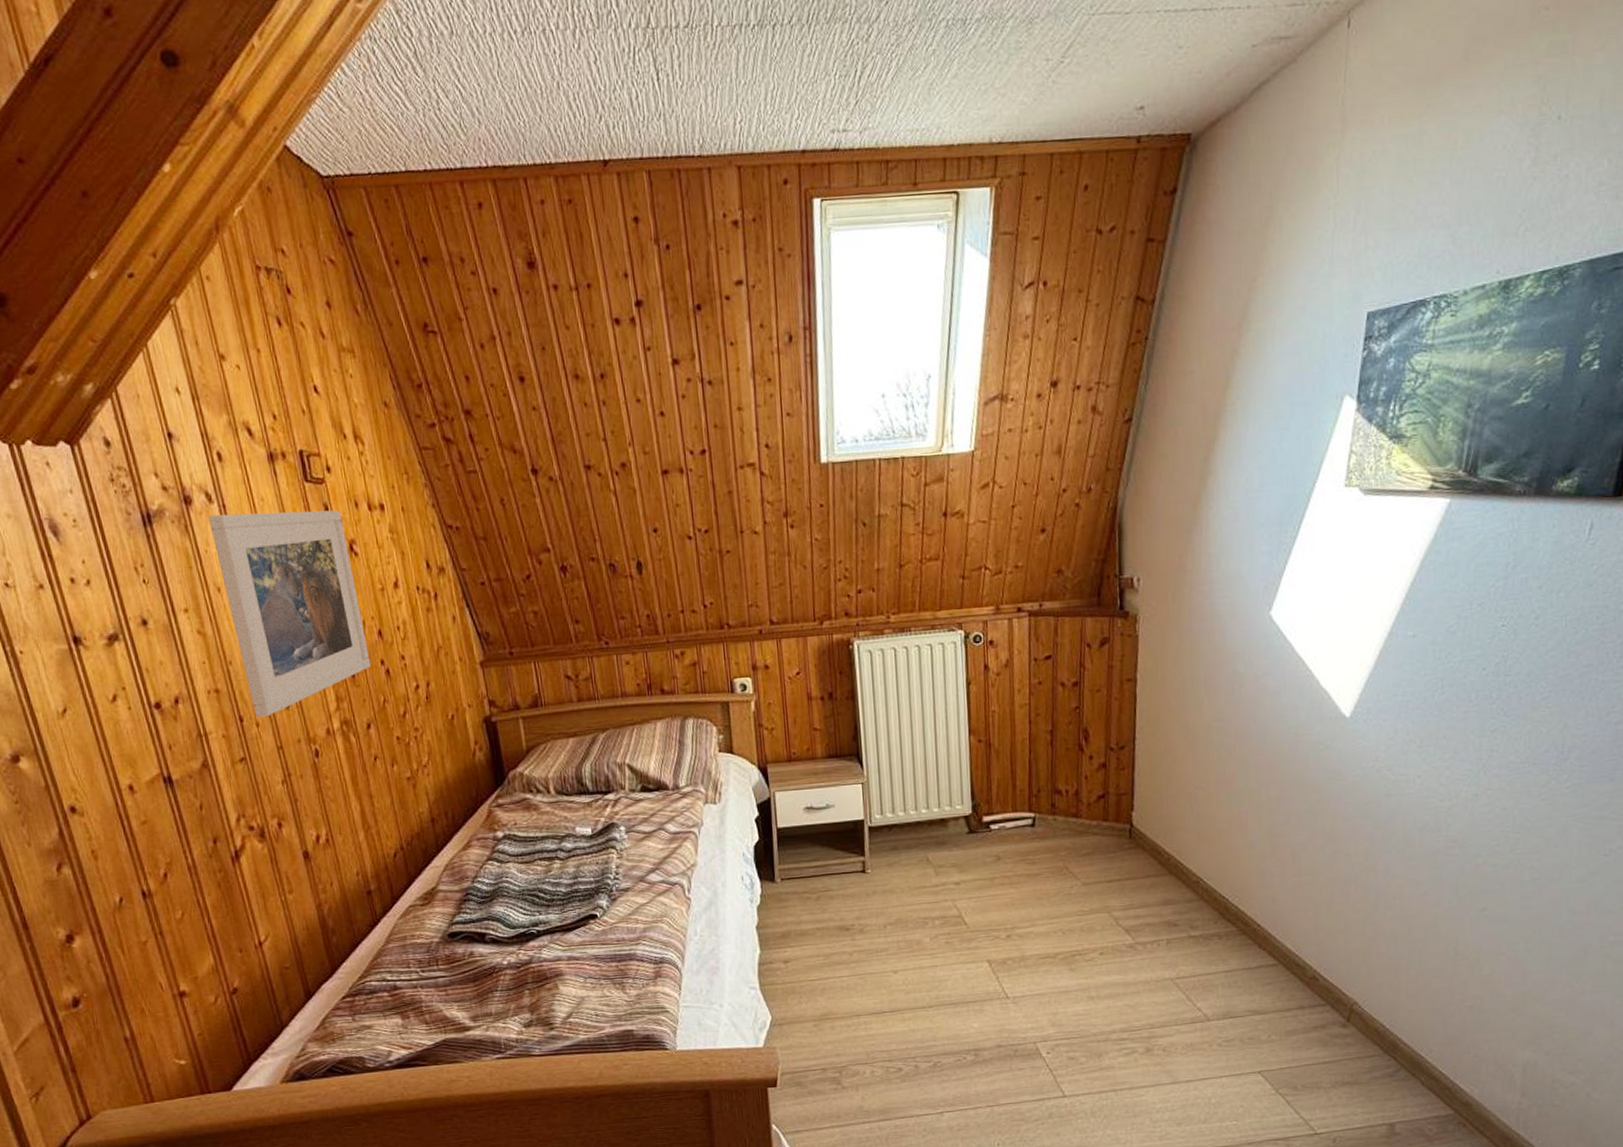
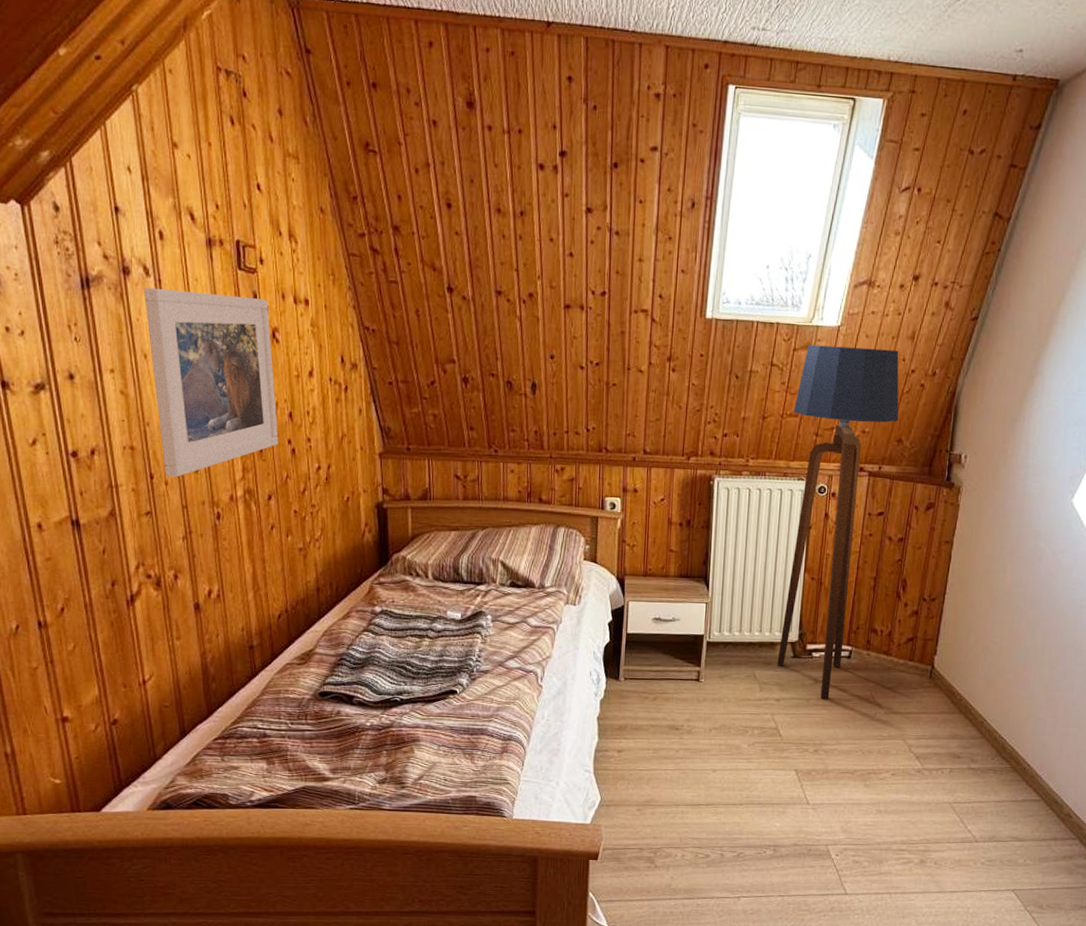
floor lamp: none [932,469,1055,877] -> present [777,344,899,700]

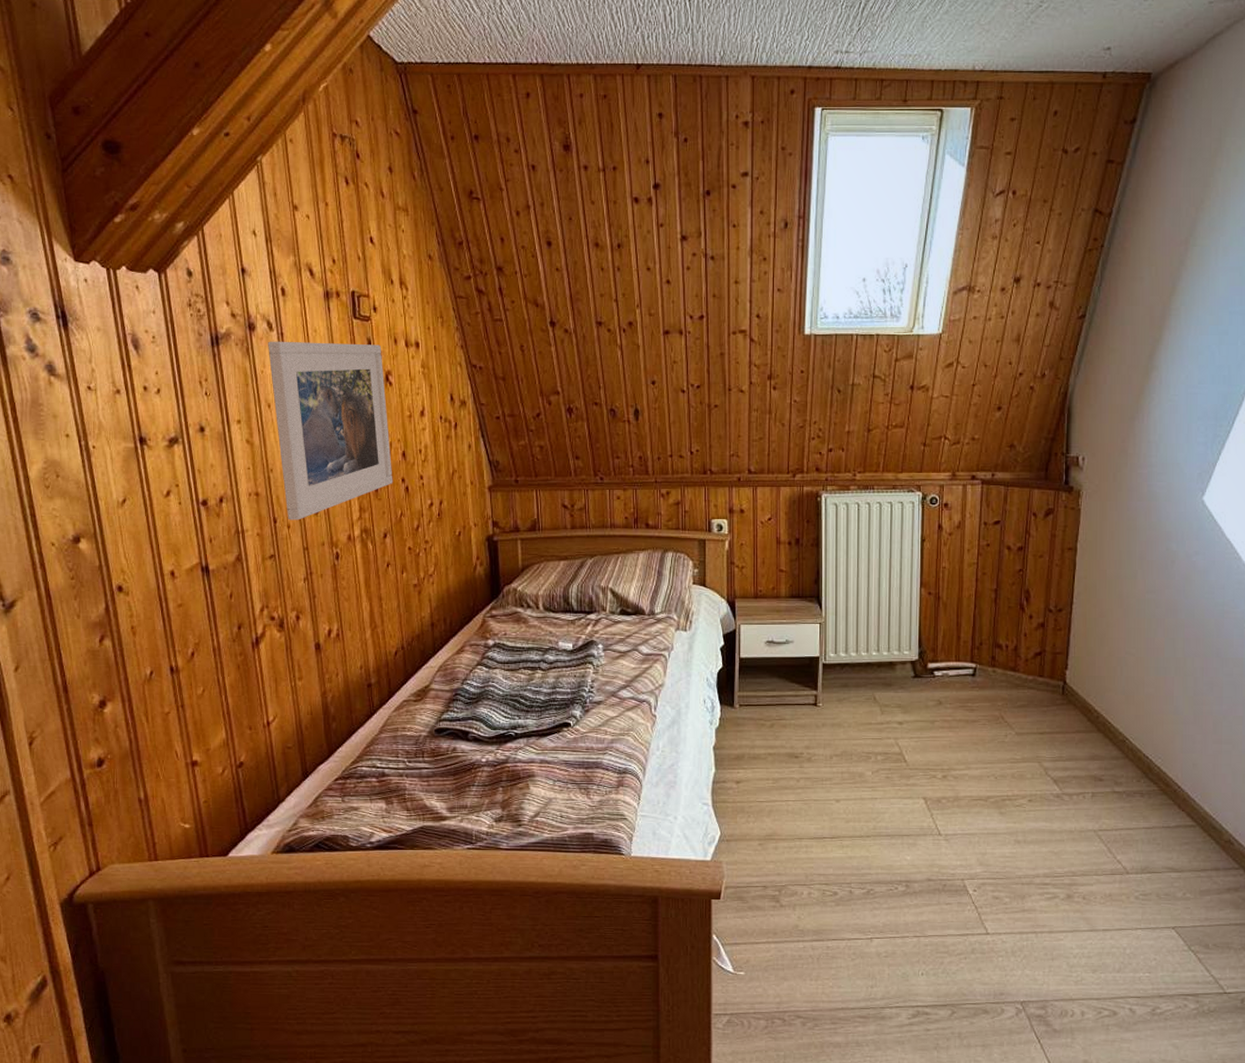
floor lamp: present [777,344,899,700] -> none [897,354,1009,721]

